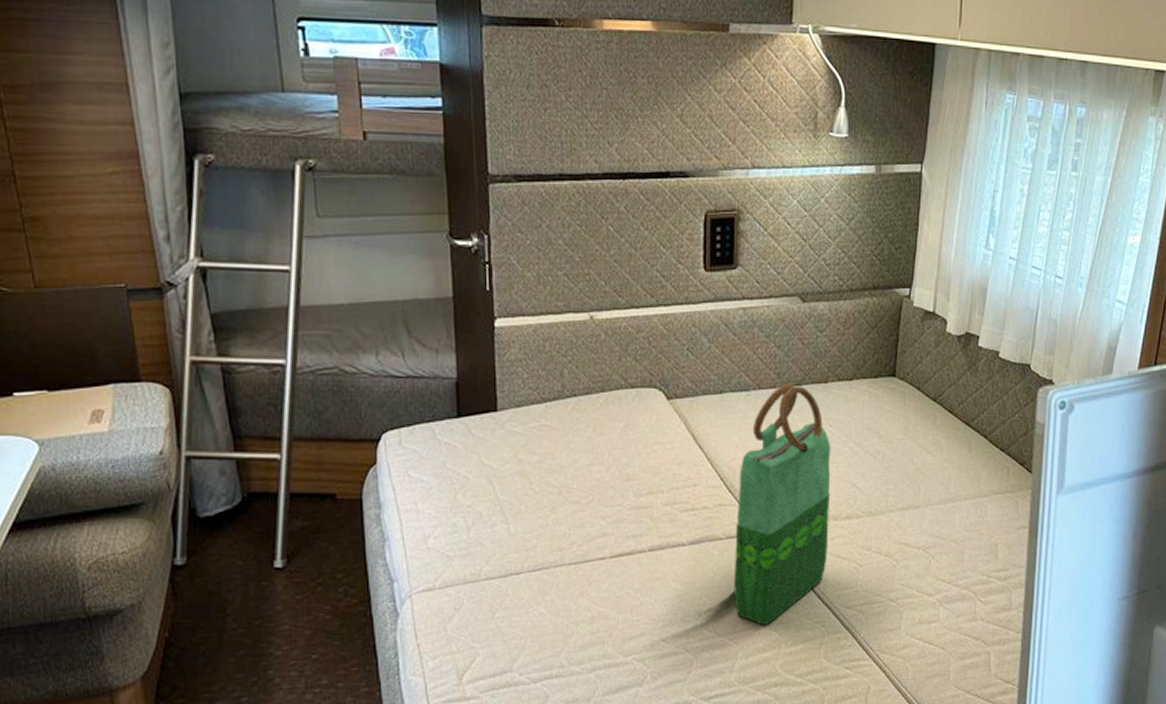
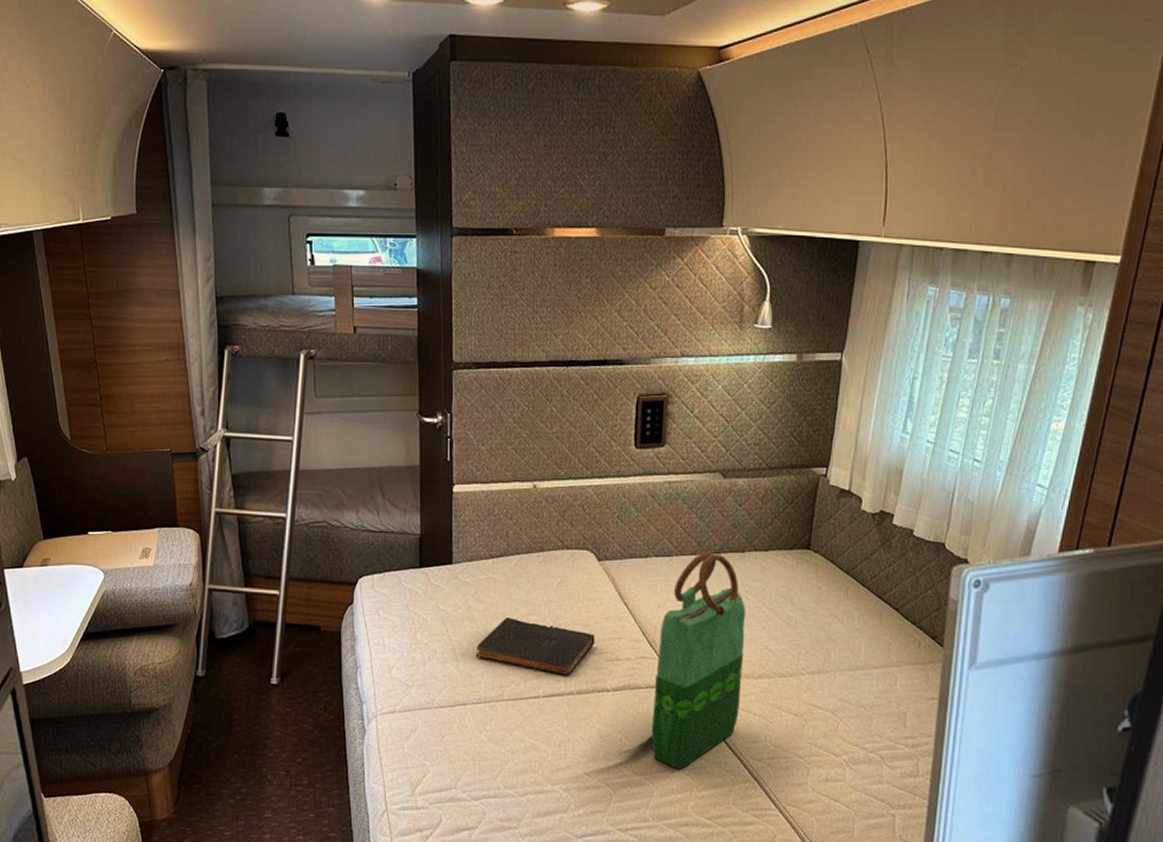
book: none [530,470,667,531] -> present [477,618,595,675]

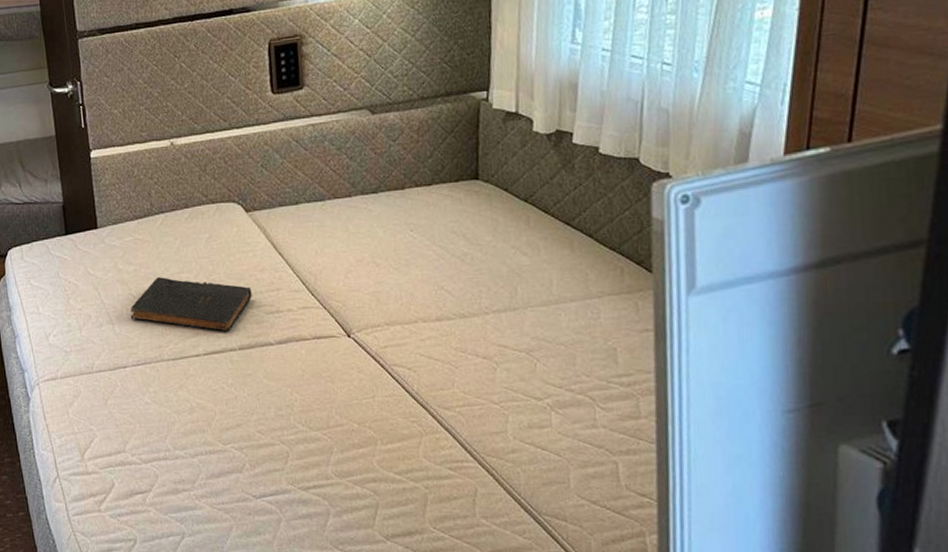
tote bag: present [651,551,746,769] -> none [320,191,419,422]

